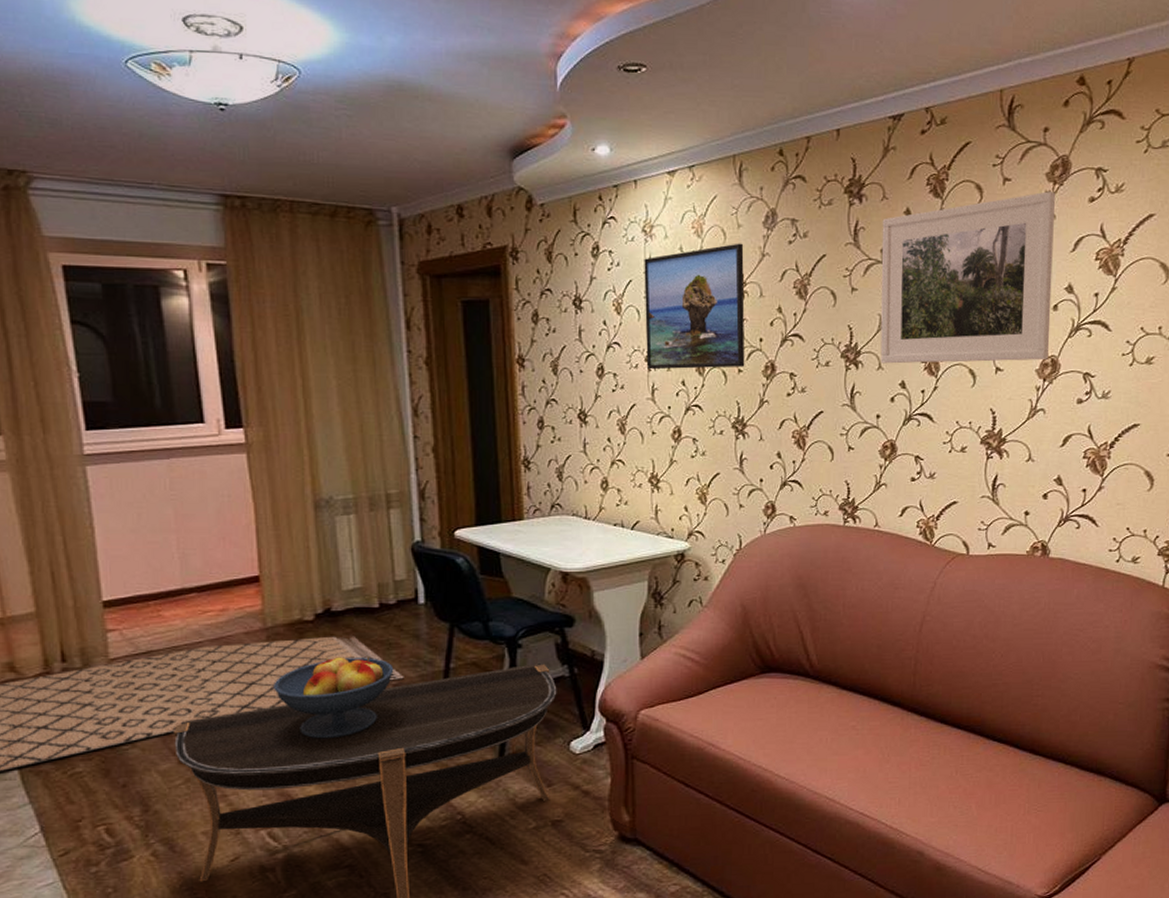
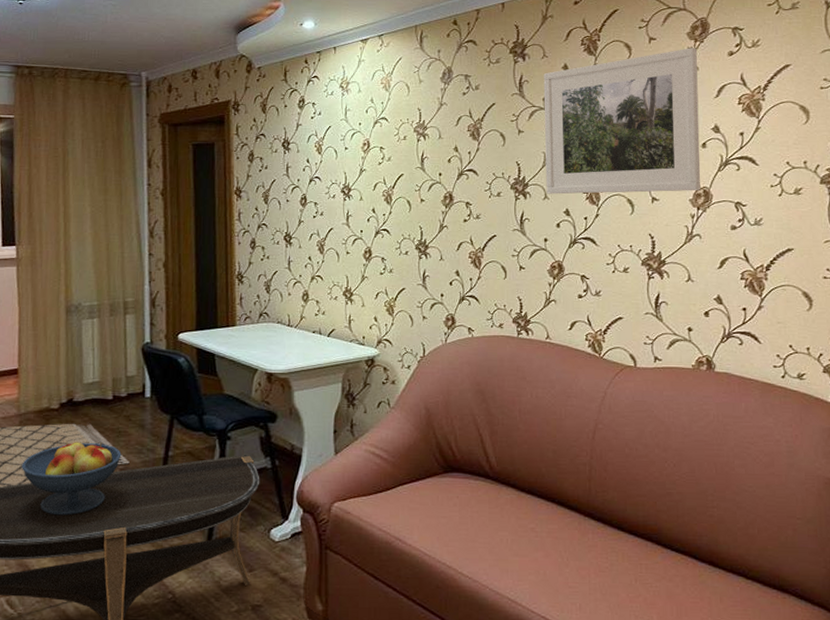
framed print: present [644,243,745,370] -> none [341,95,427,199]

